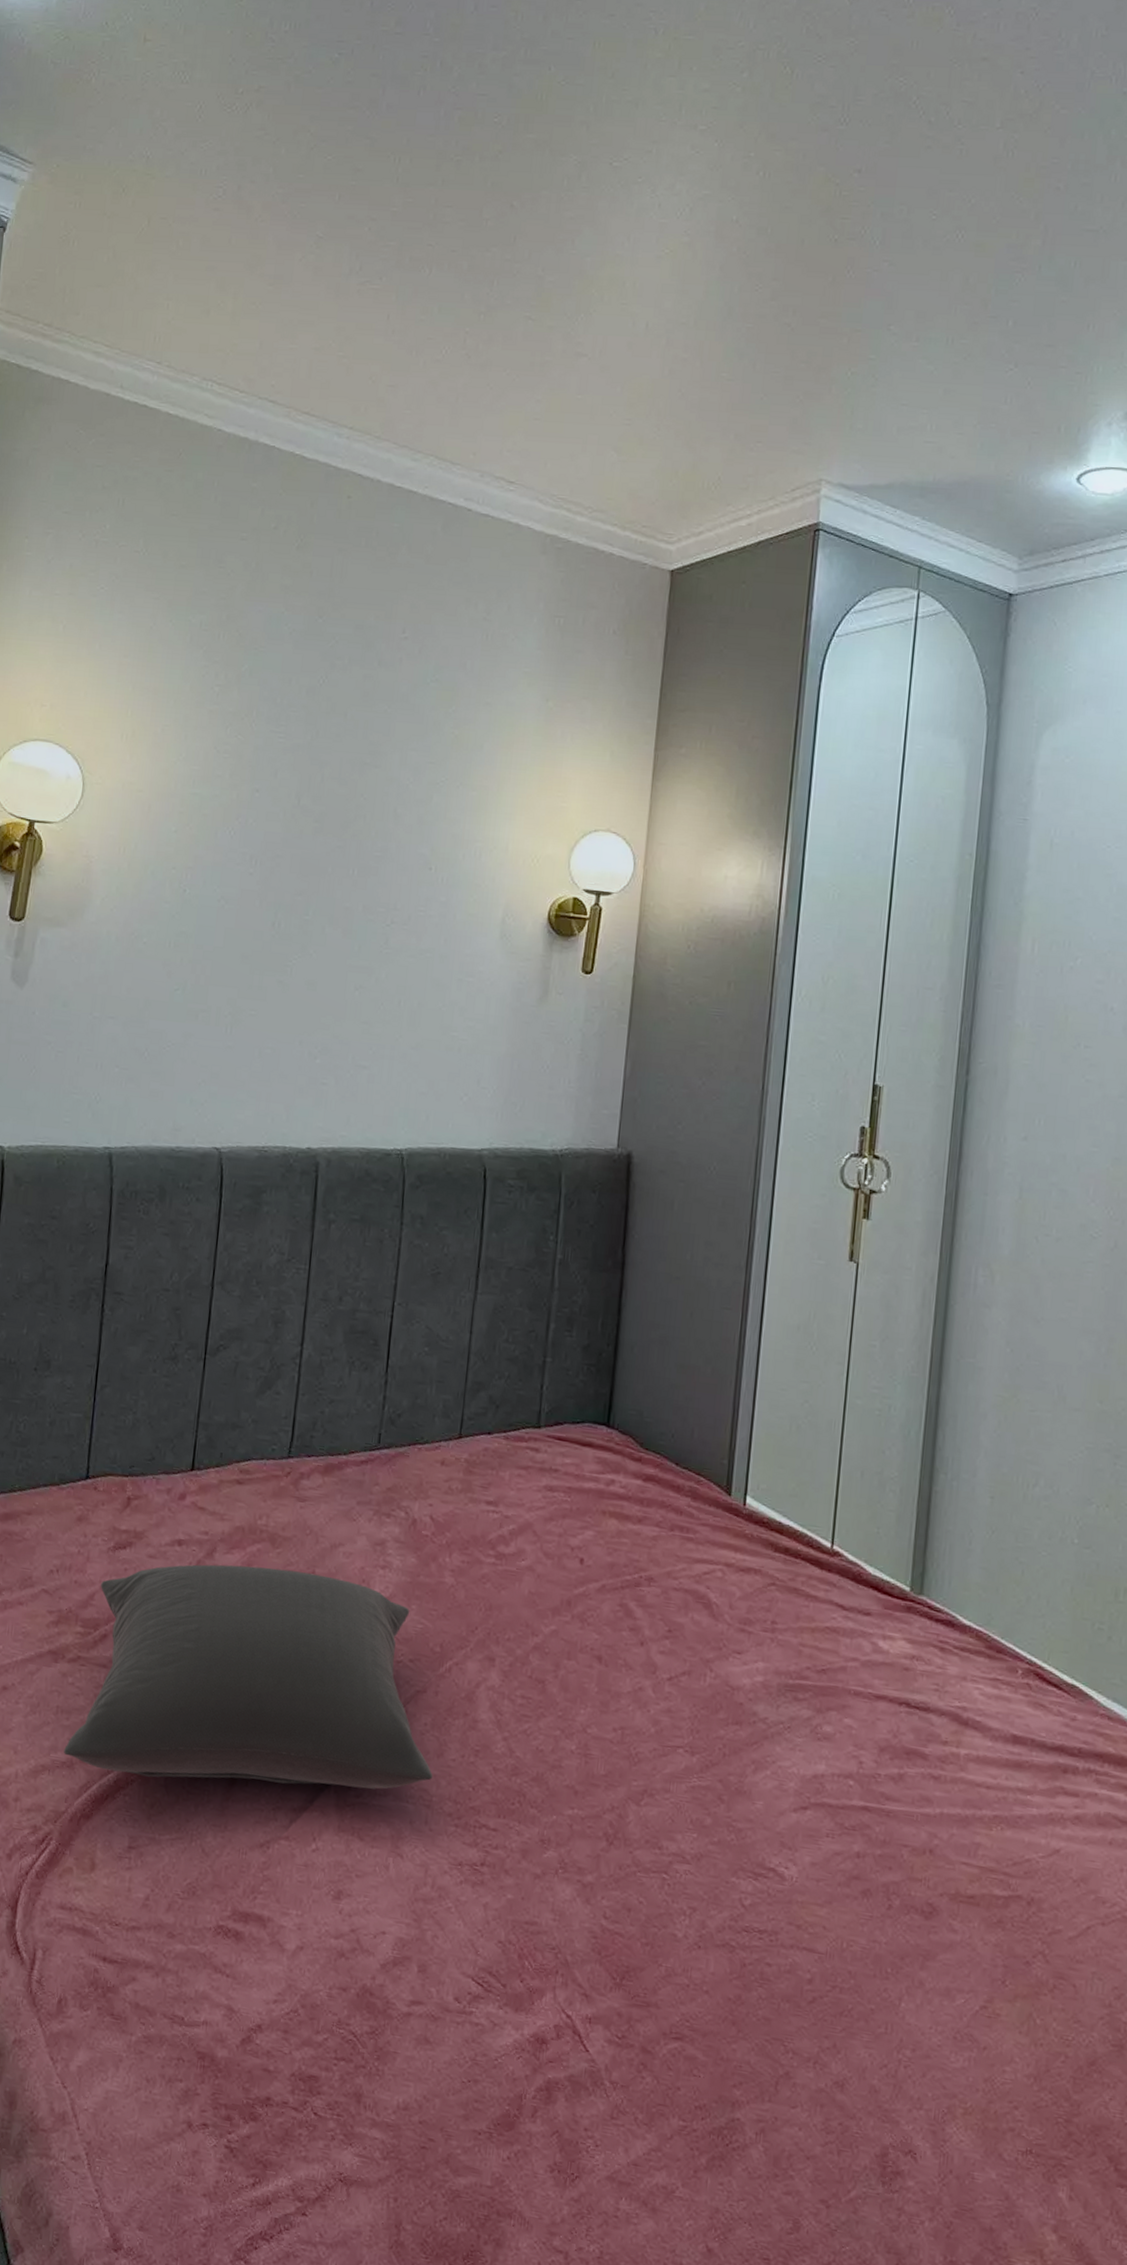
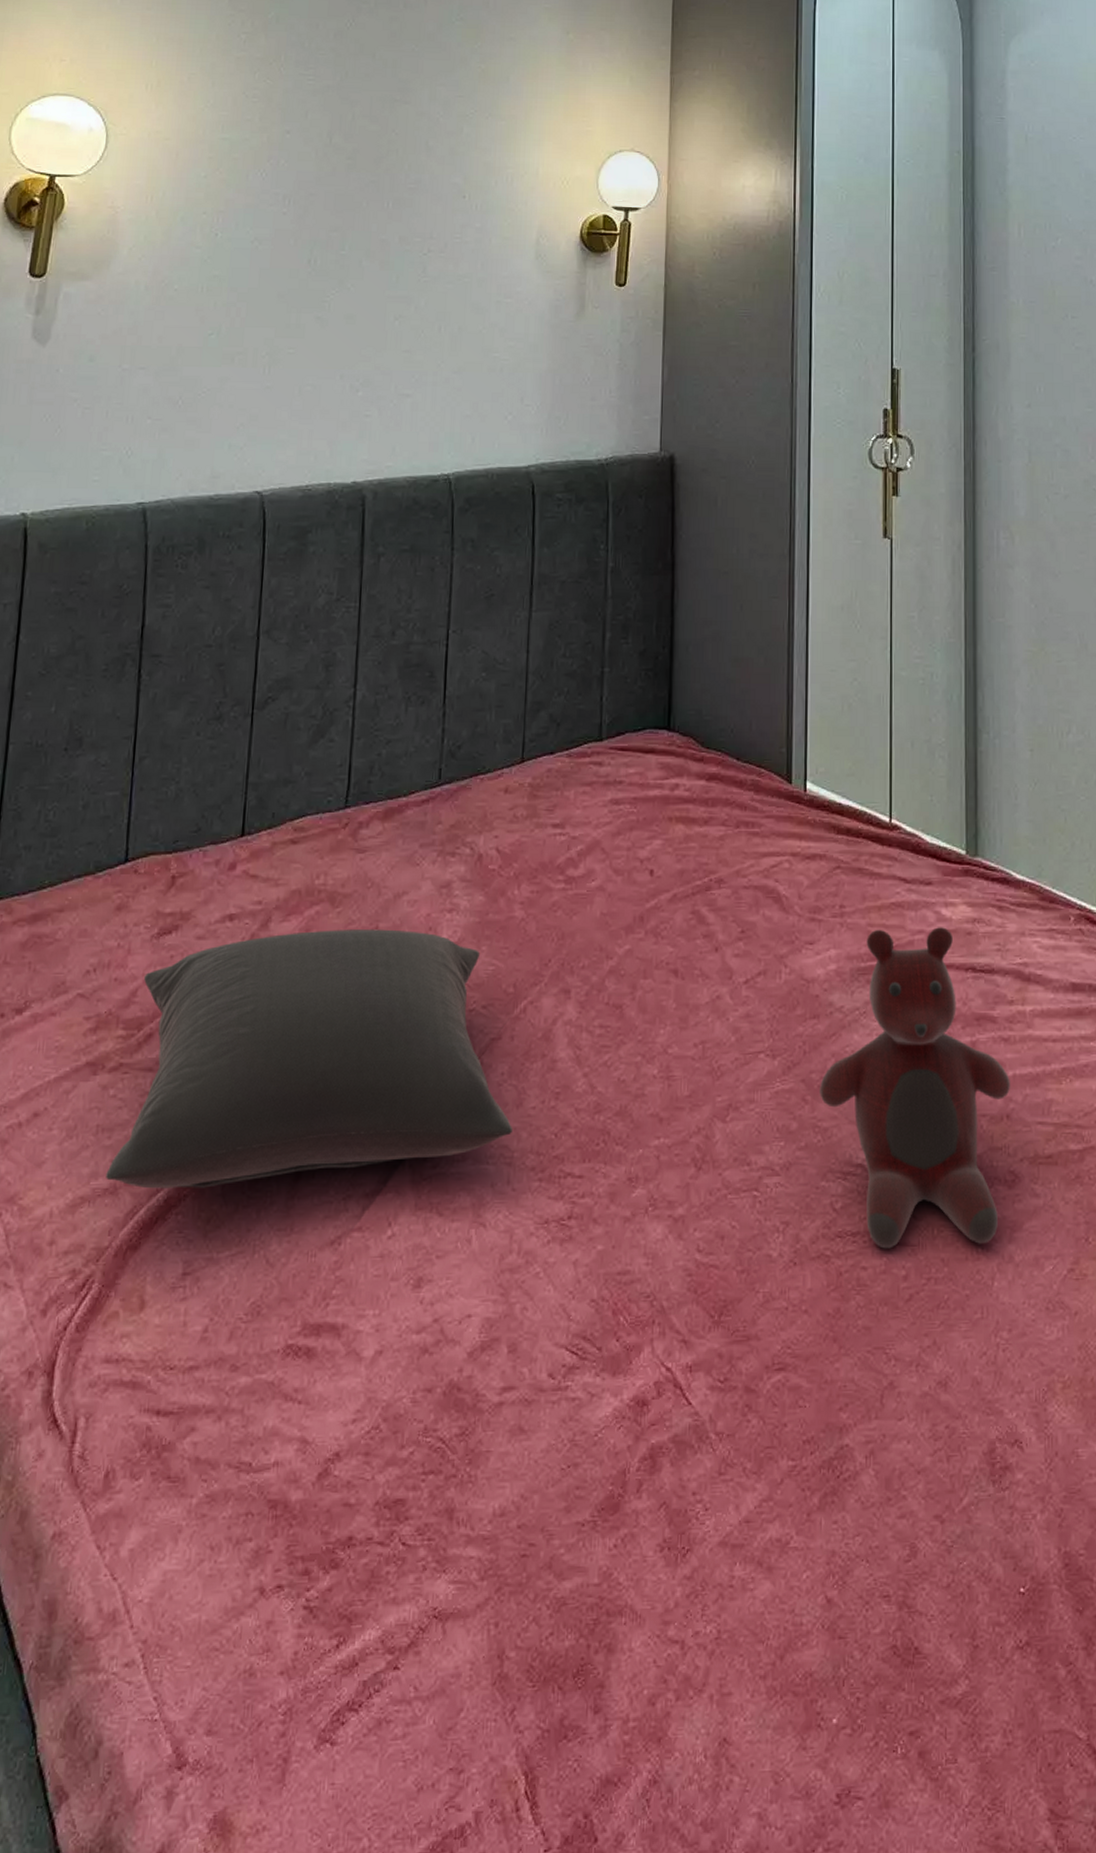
teddy bear: none [735,1650,937,1966] -> present [818,927,1011,1249]

